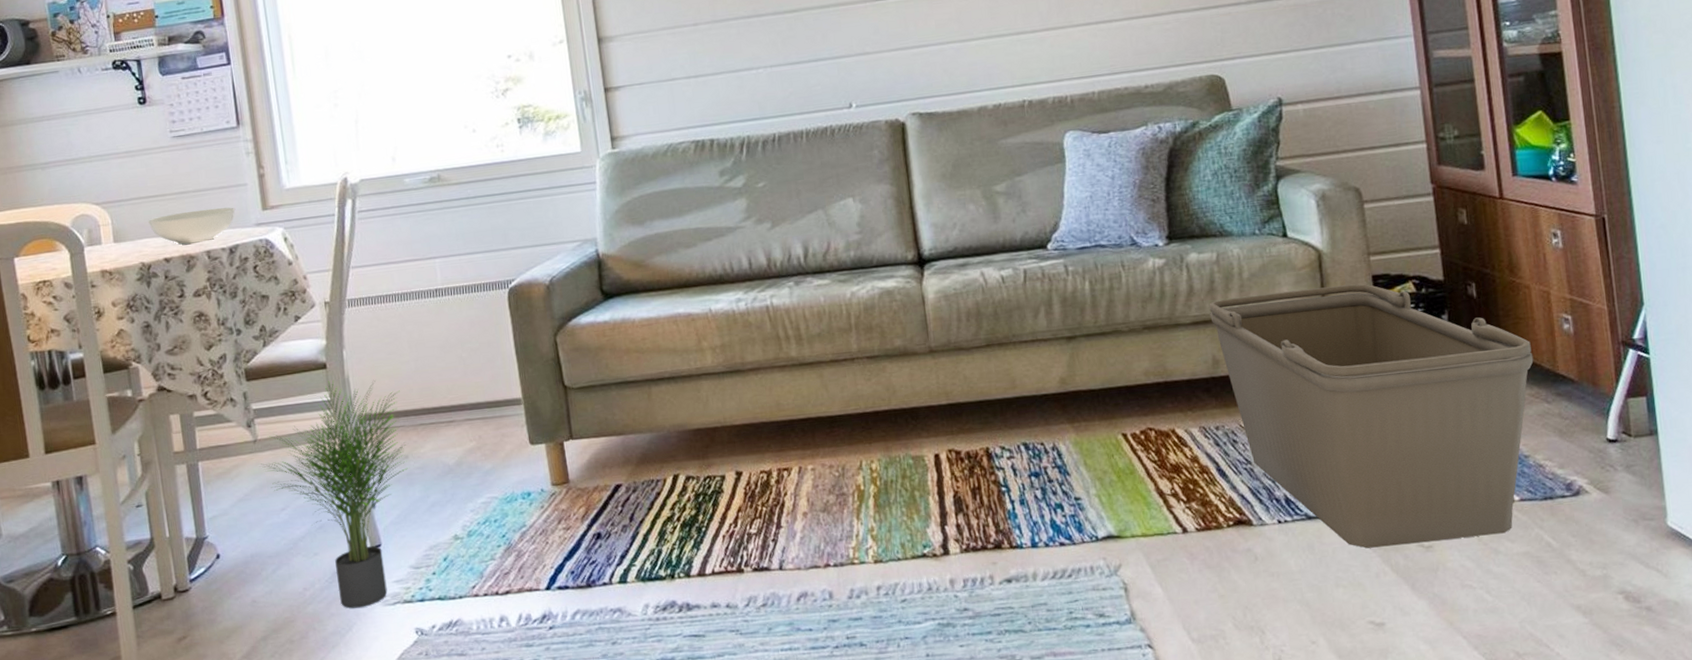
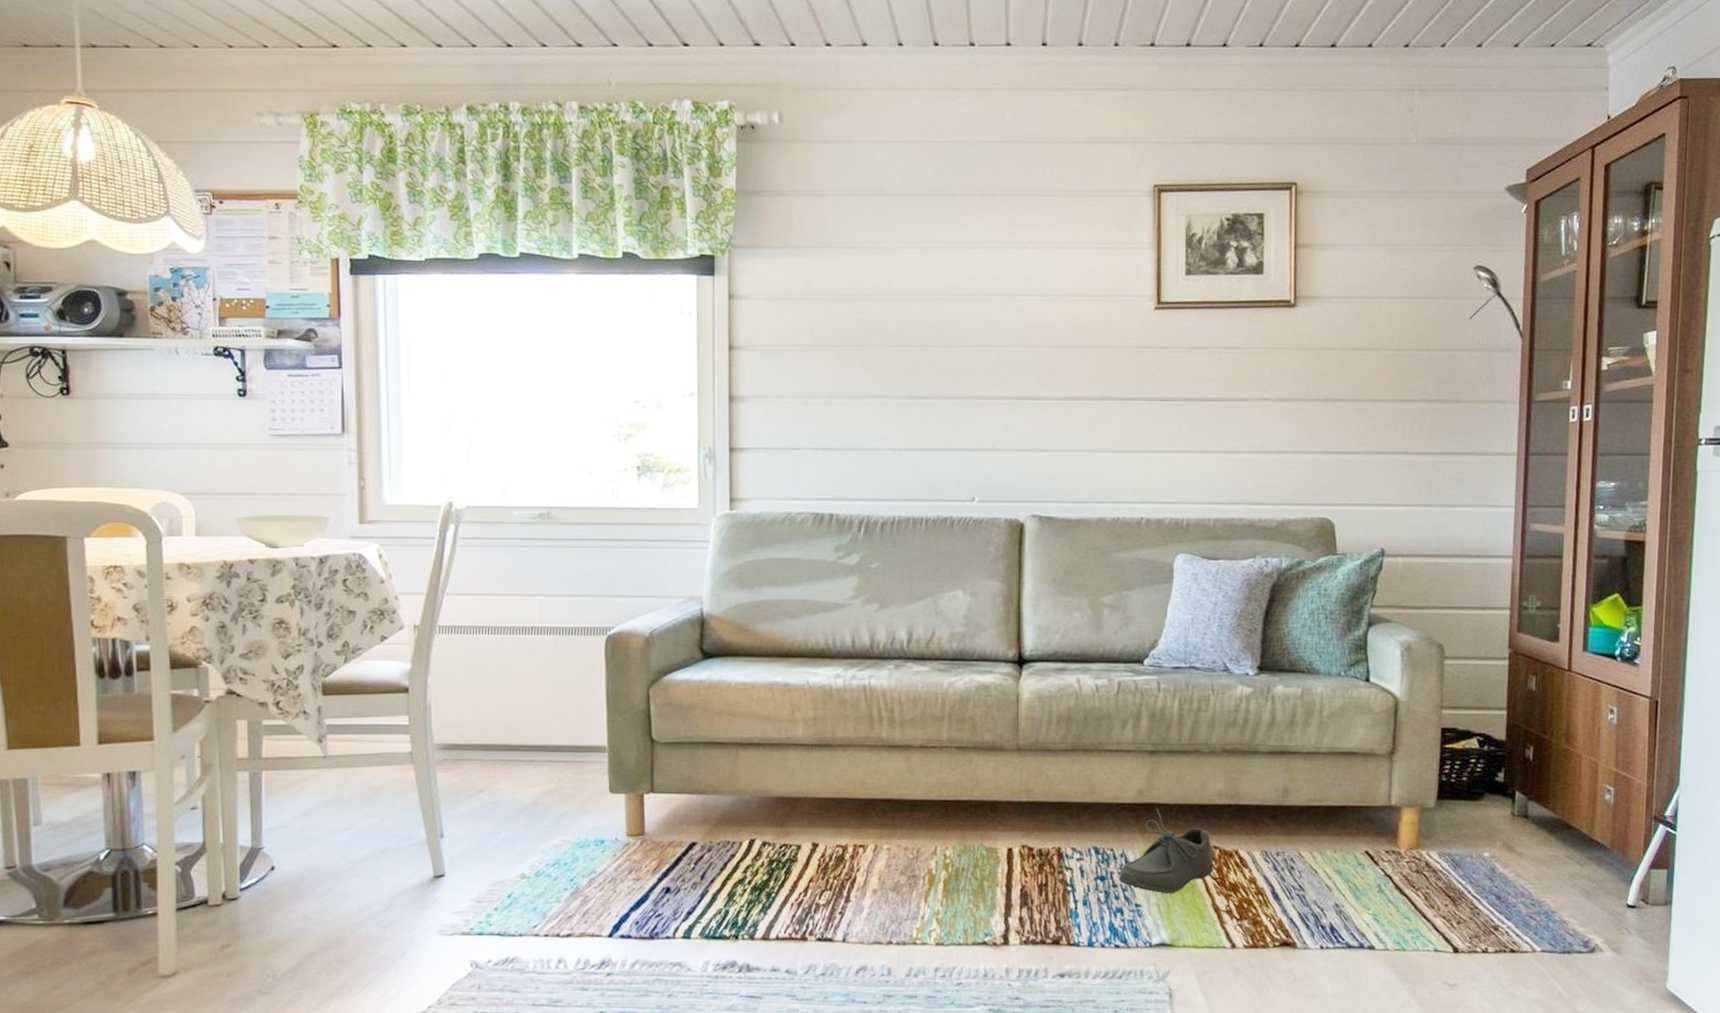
potted plant: present [261,380,409,608] -> none [328,705,483,935]
arctic: none [1053,395,1151,484] -> present [1118,808,1213,894]
bicycle basket: present [1209,284,1534,548] -> none [1287,733,1574,981]

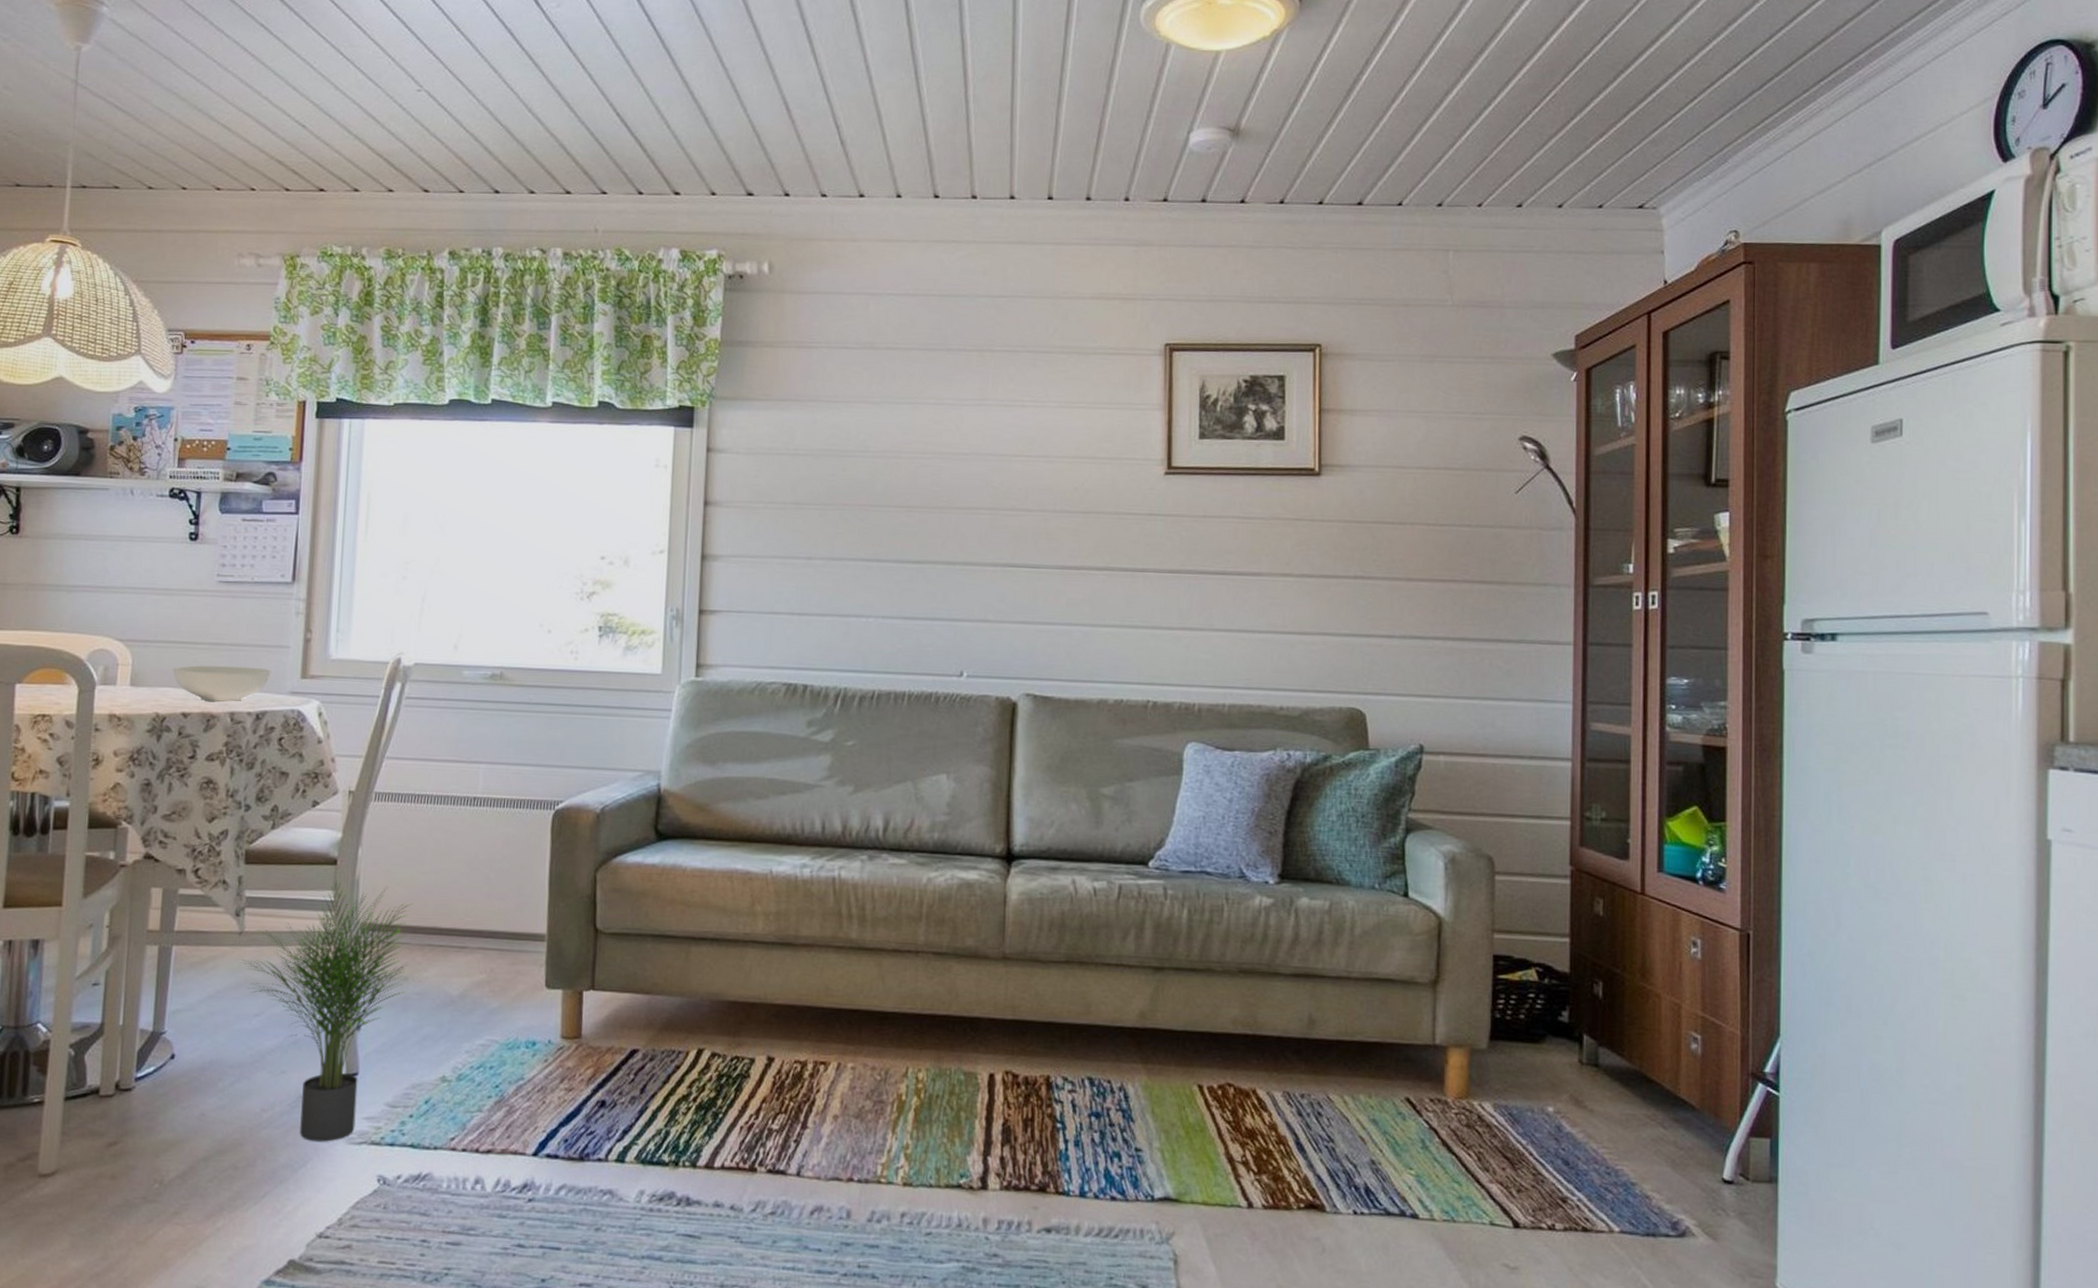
potted plant: none [328,705,483,935] -> present [242,878,413,1142]
arctic: present [1118,808,1213,894] -> none [1116,1035,1227,1138]

